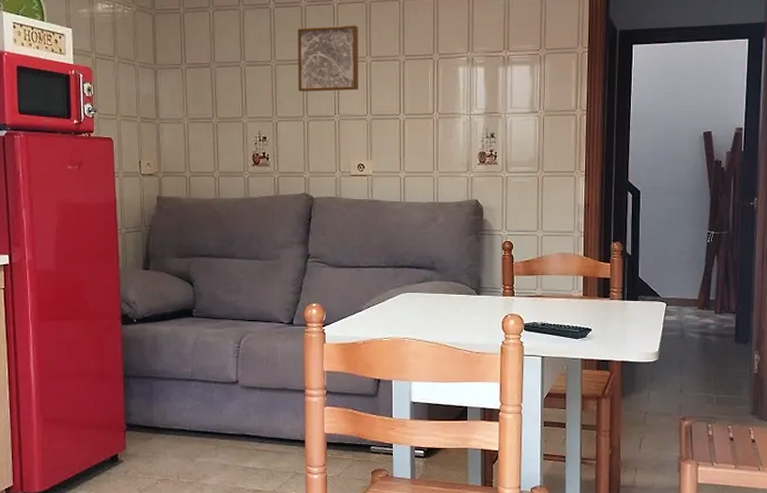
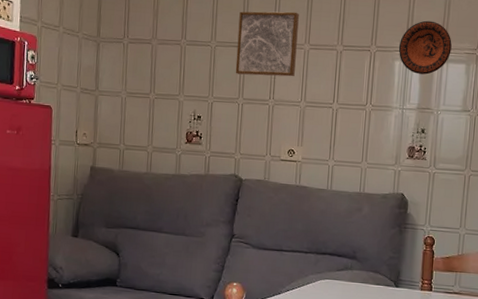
decorative plate: none [461,24,514,79] -> present [398,20,452,75]

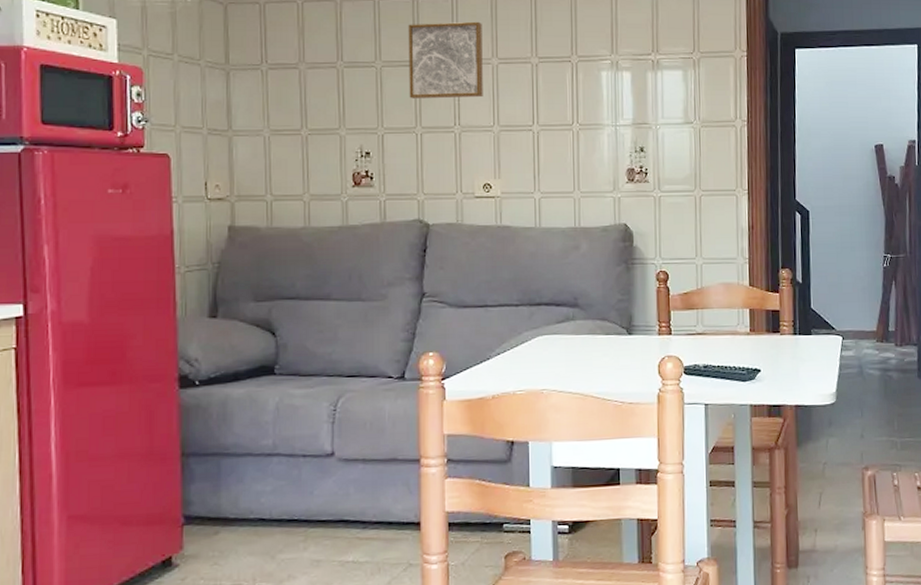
decorative plate: present [398,20,452,75] -> none [603,23,665,85]

